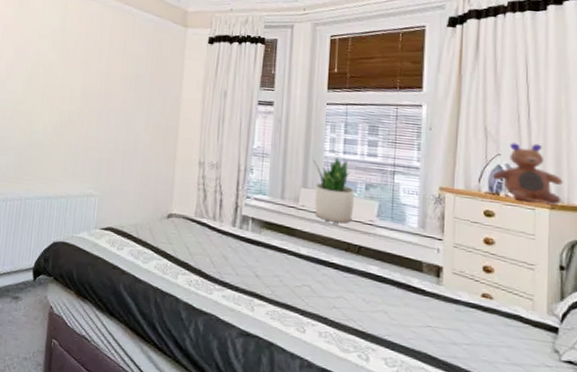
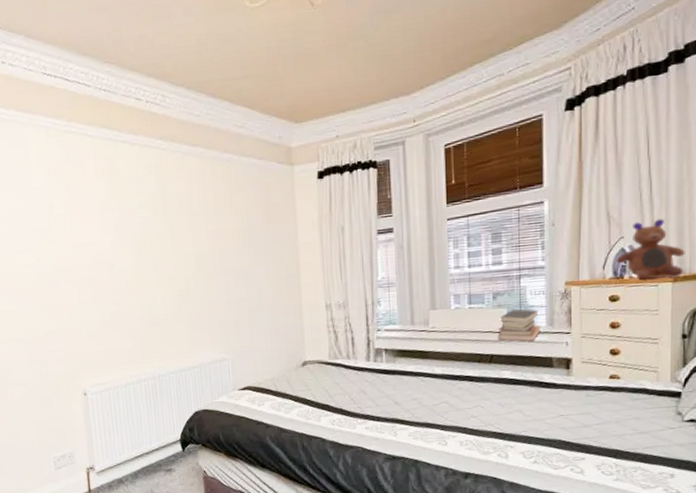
planter: present [312,156,355,223] -> none [438,272,484,338]
books: none [367,203,412,241] -> present [497,309,540,342]

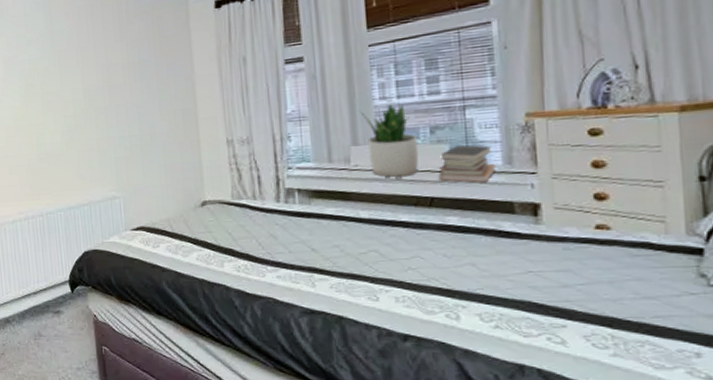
planter: none [438,272,484,338] -> present [360,103,419,177]
toy: present [616,219,685,281] -> none [594,36,695,111]

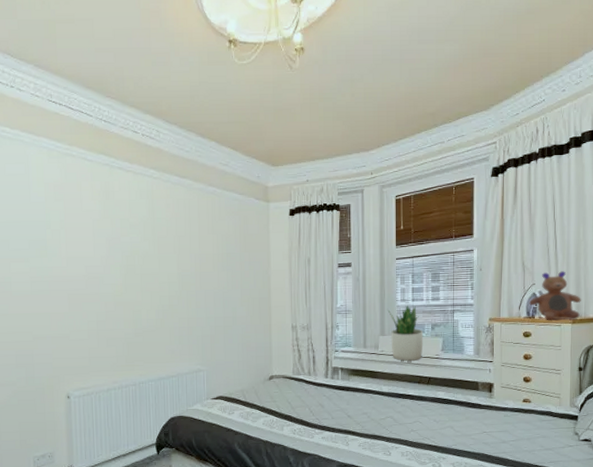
books: present [438,144,495,183] -> none [434,338,469,368]
toy: none [594,36,695,111] -> present [529,271,581,321]

